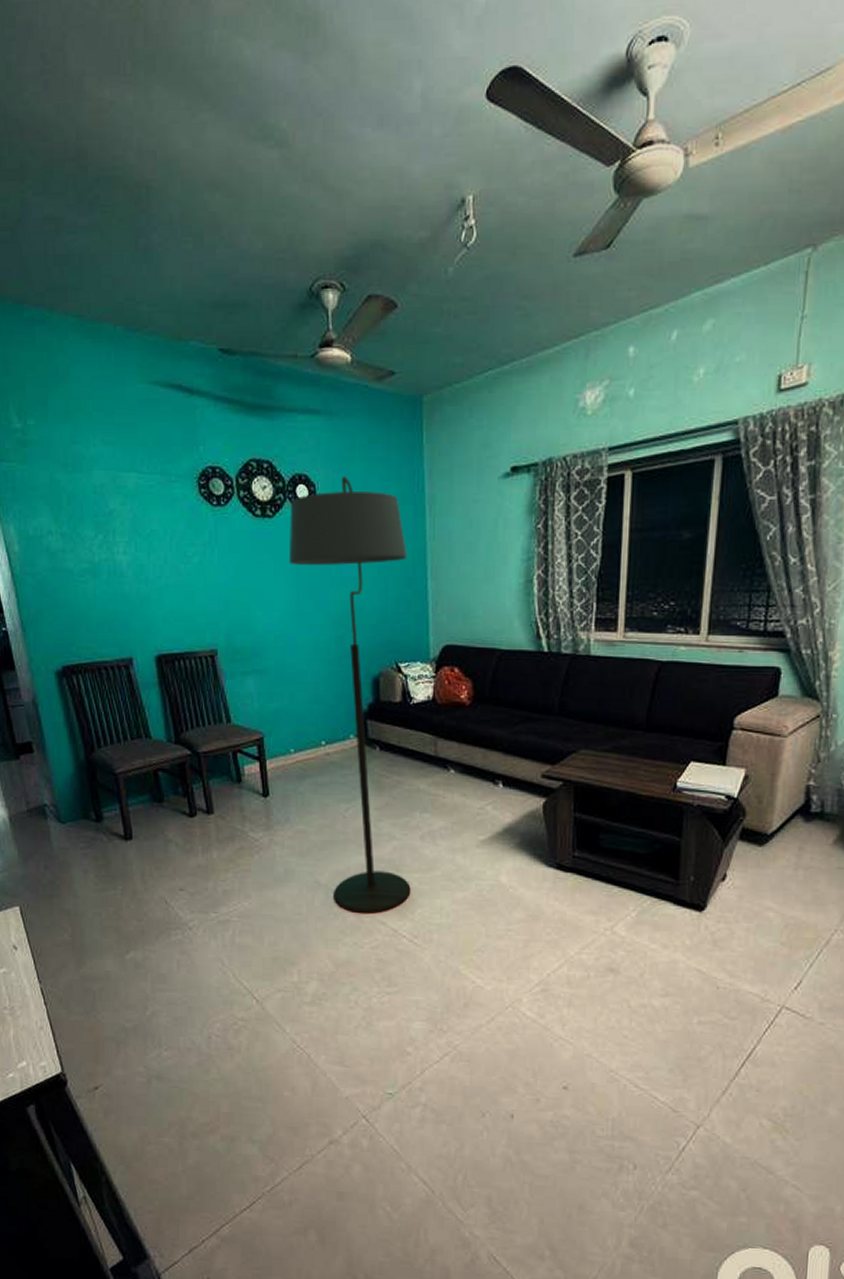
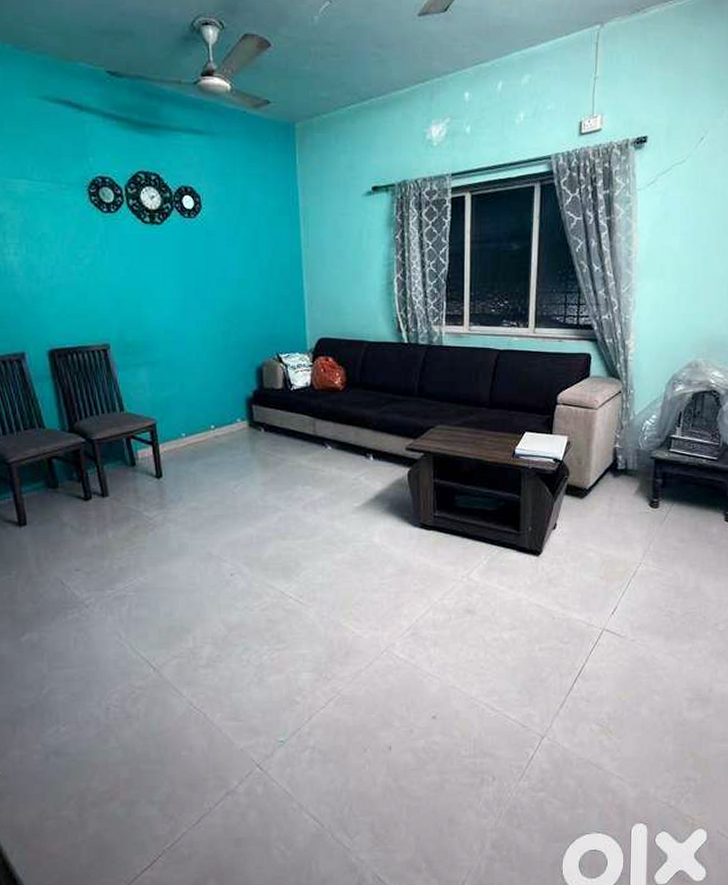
floor lamp: present [289,475,411,913] -> none [177,189,296,579]

